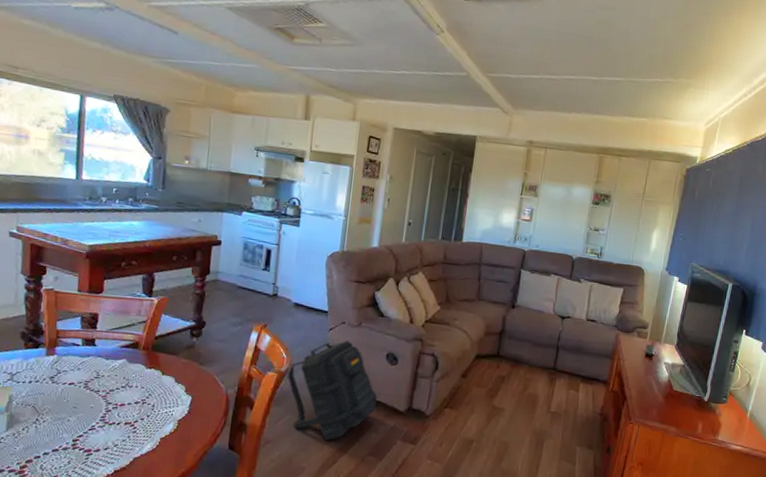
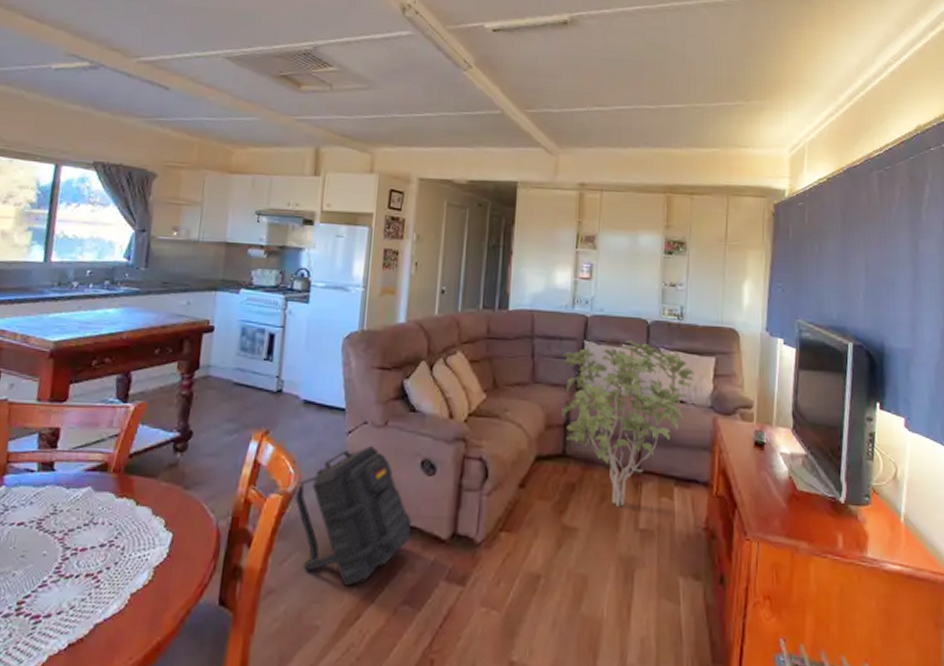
shrub: none [498,271,606,395] -> present [561,340,695,507]

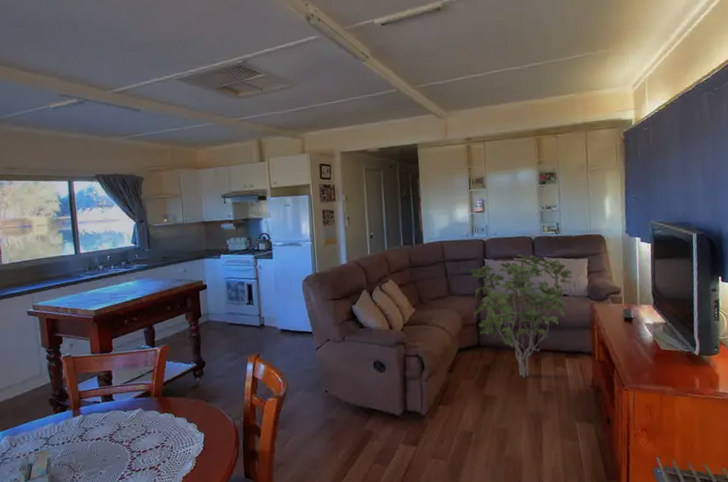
backpack: present [294,445,412,586] -> none [284,355,374,456]

